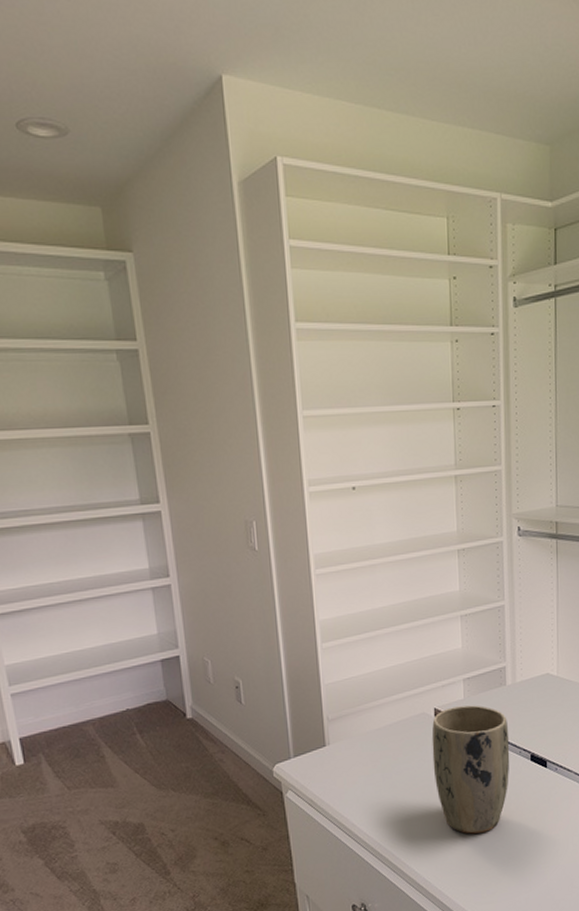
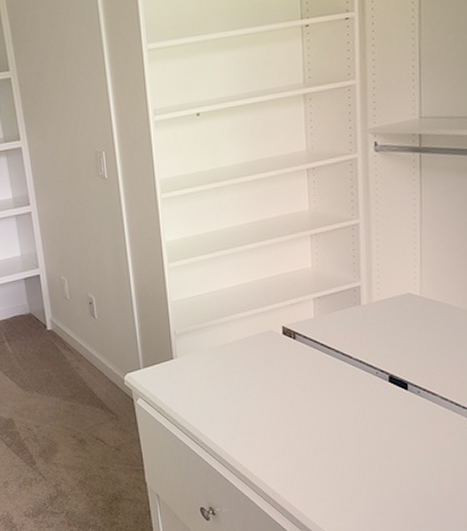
plant pot: present [431,705,510,834] -> none [279,324,365,451]

